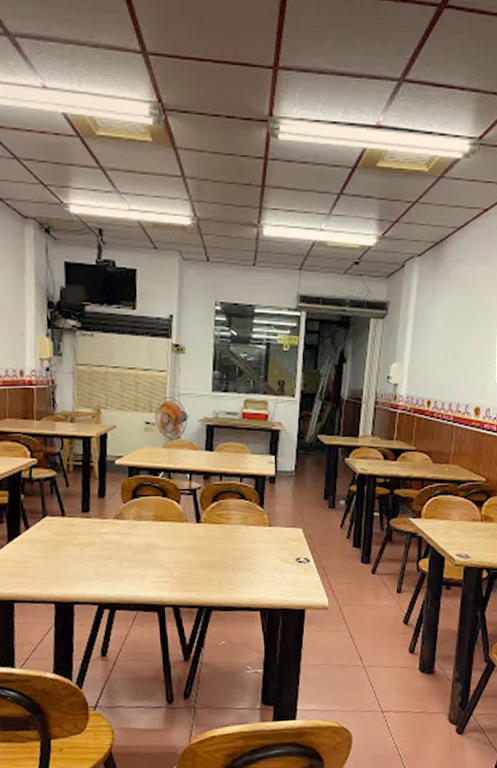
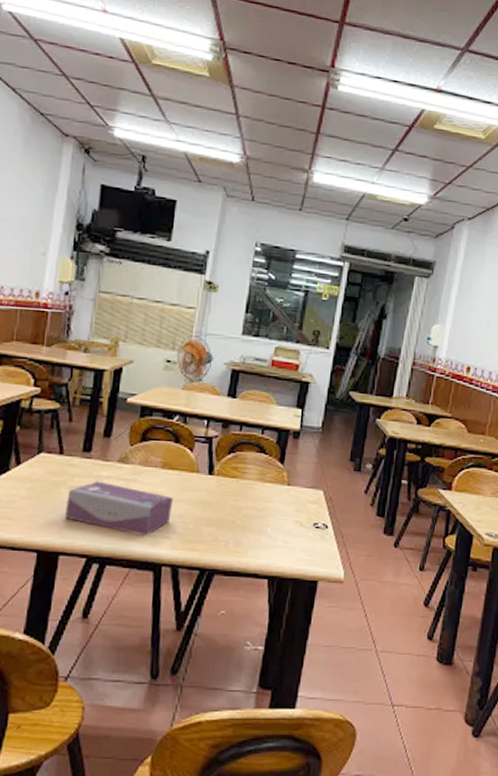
tissue box: none [73,537,168,582] -> present [64,481,174,536]

